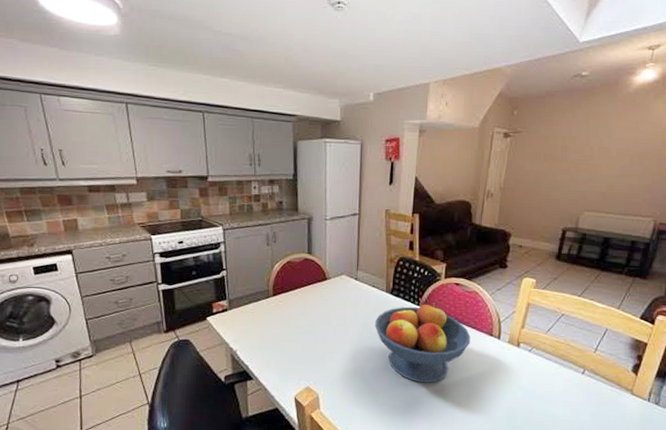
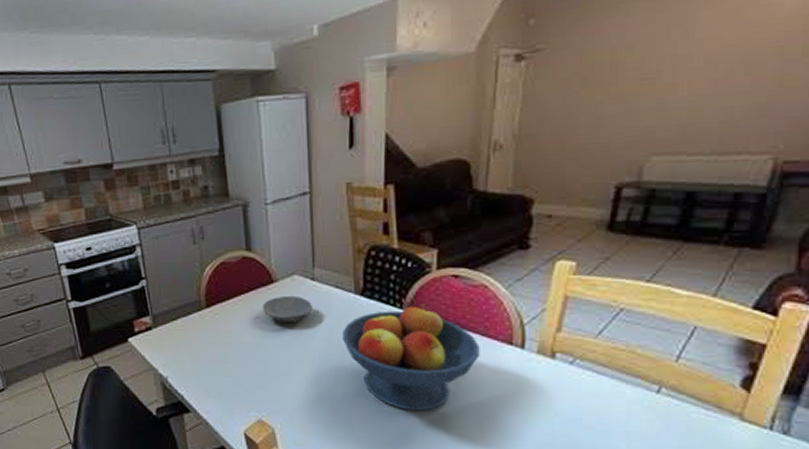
bowl: none [317,290,354,312] -> present [262,295,312,323]

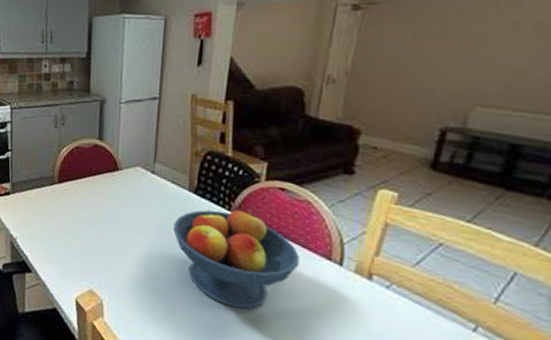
bowl: present [262,295,312,323] -> none [106,183,150,209]

